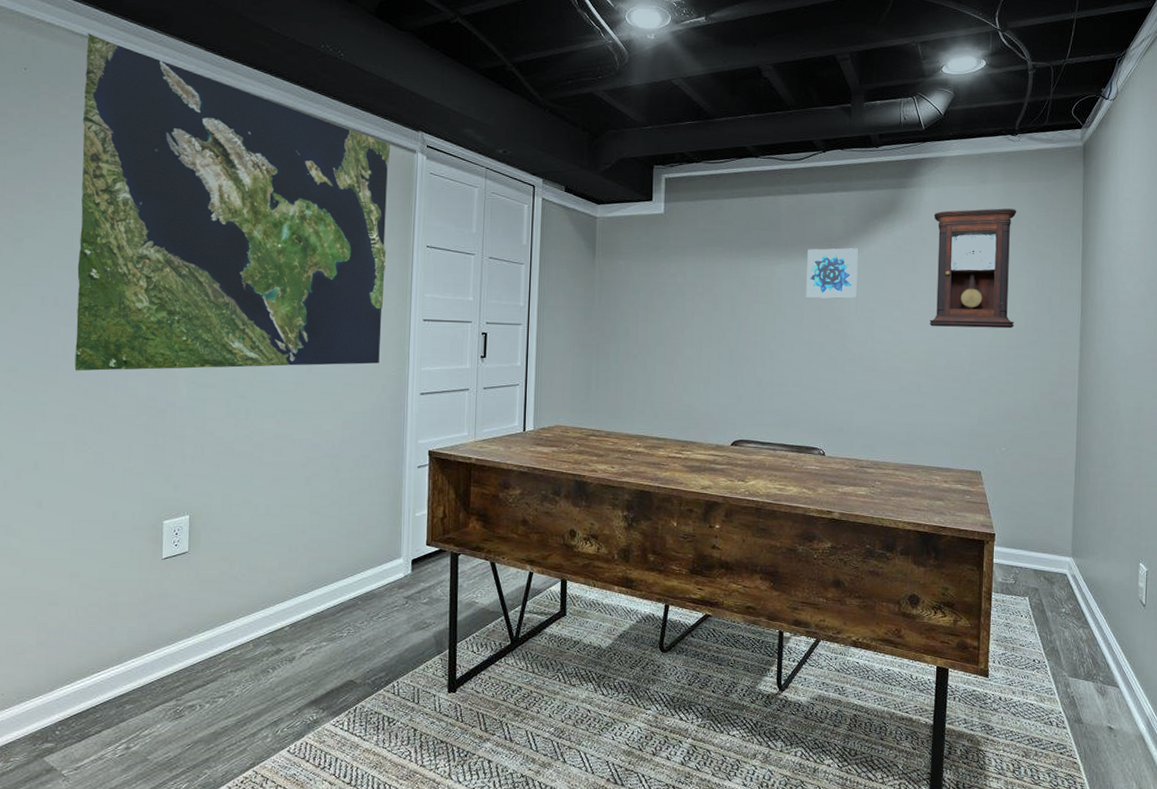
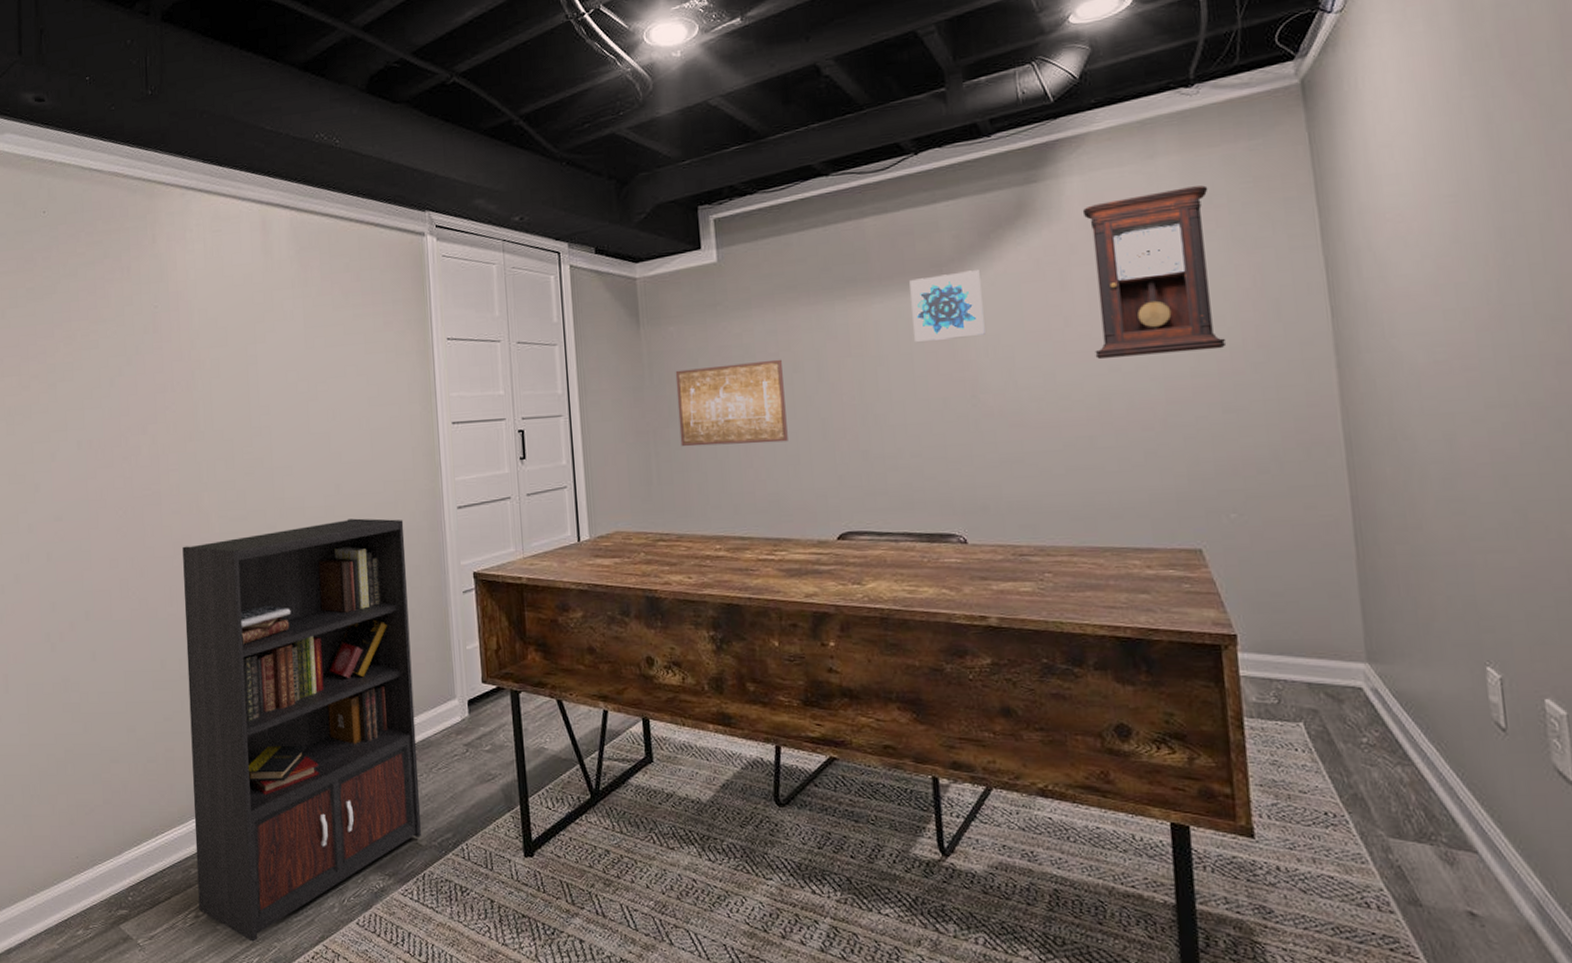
world map: present [74,33,391,371] -> none [95,165,410,514]
bookcase: none [130,395,369,770] -> present [182,518,421,942]
wall art: none [618,297,705,365] -> present [675,359,788,447]

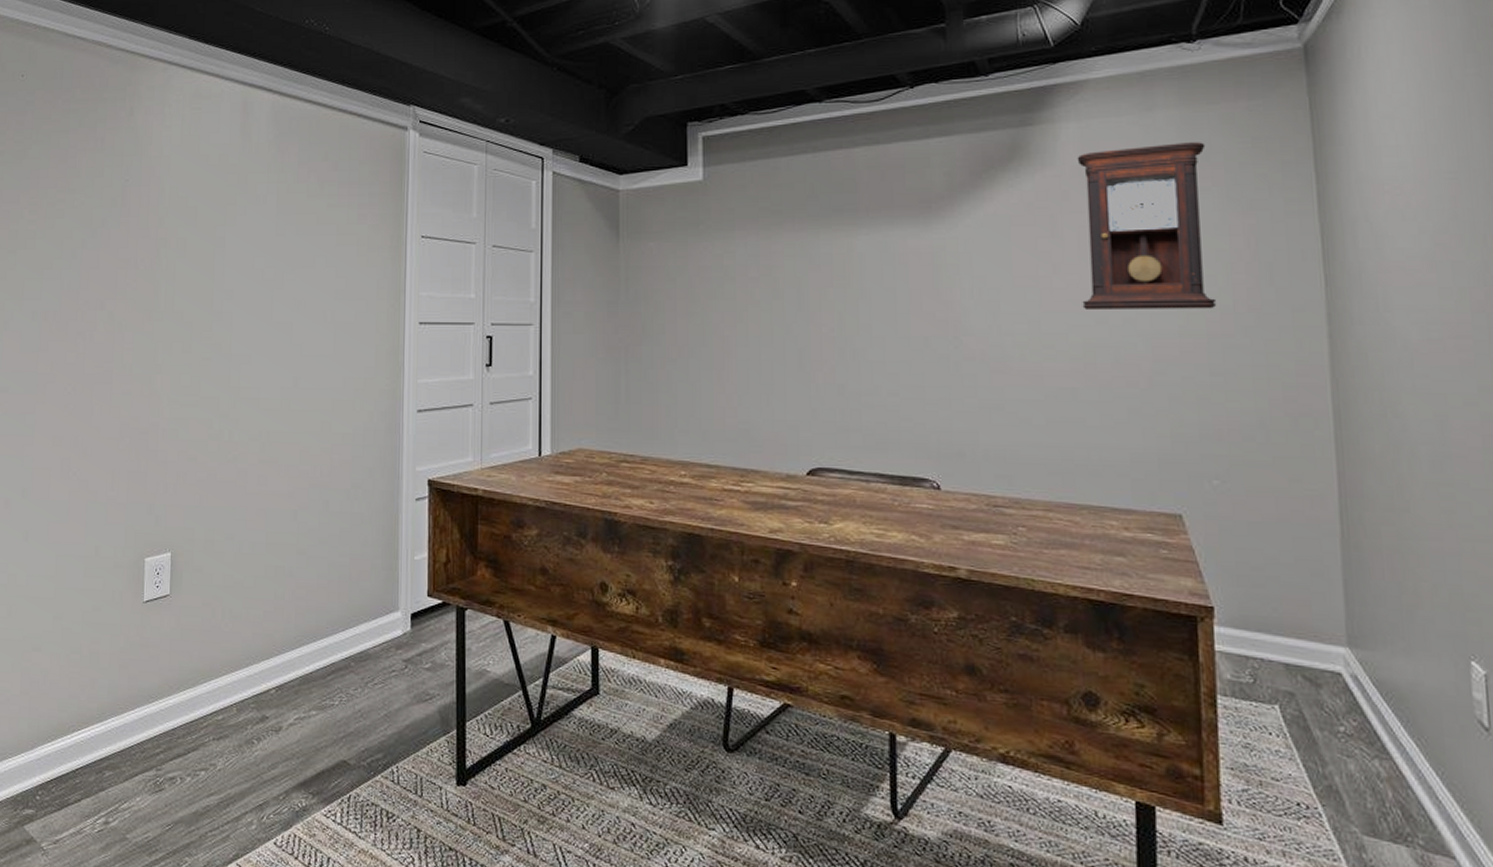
bookcase: present [182,518,421,942] -> none [109,414,361,855]
wall art: present [675,359,788,447] -> none [652,284,763,370]
wall art: present [909,270,985,342] -> none [897,209,971,277]

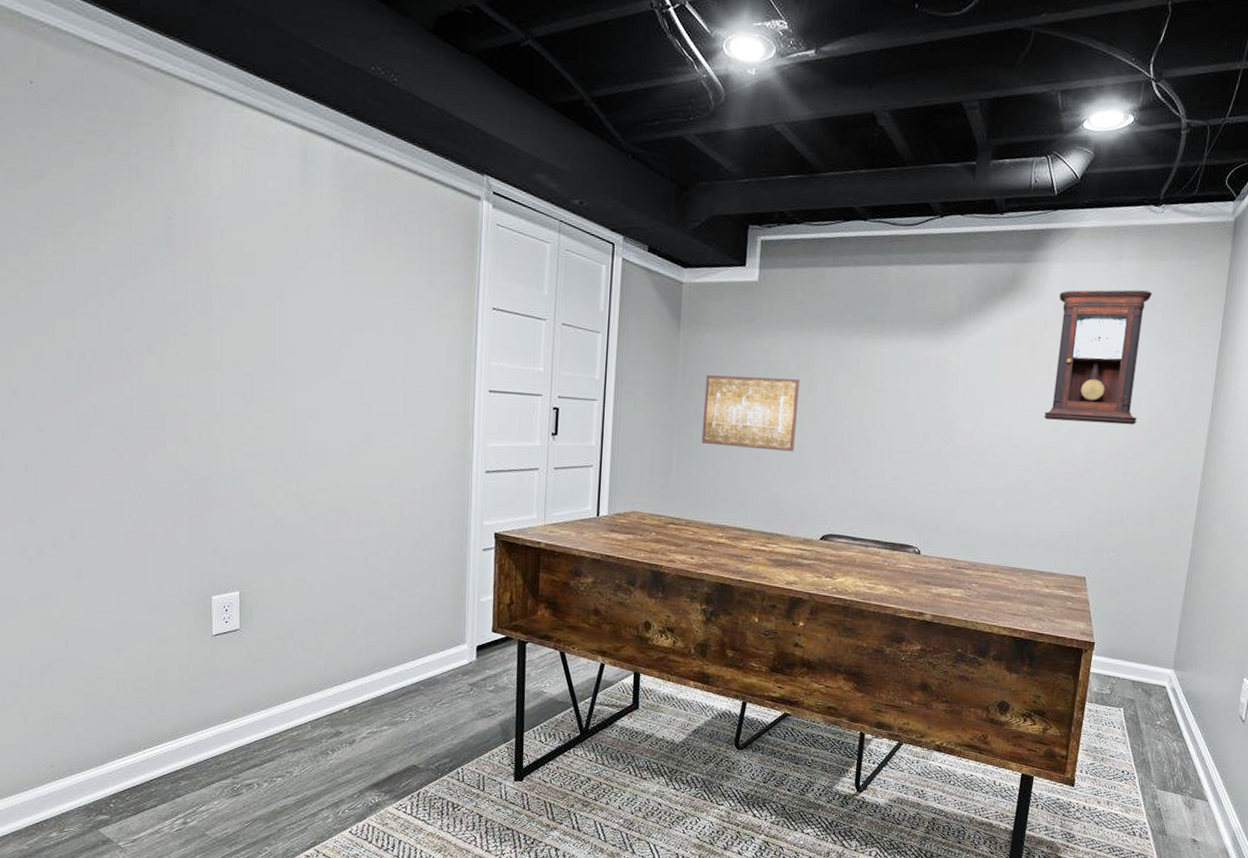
wall art: none [652,284,763,370] -> present [701,374,800,452]

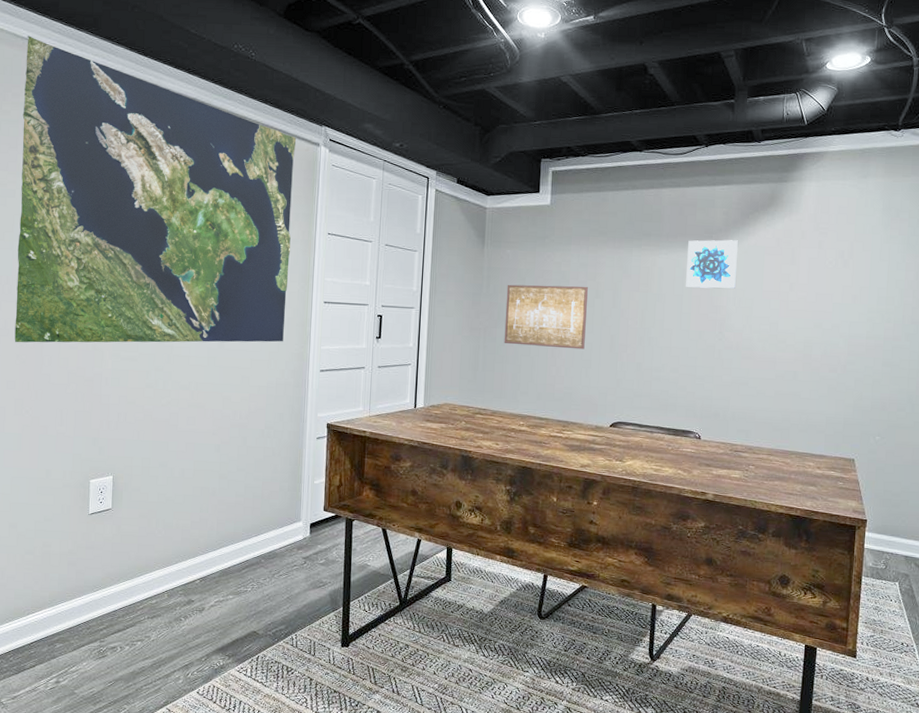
world map: none [100,41,452,438] -> present [14,35,297,343]
wall art: none [911,327,972,385] -> present [686,240,738,289]
pendulum clock: present [1044,289,1153,425] -> none [806,202,898,321]

